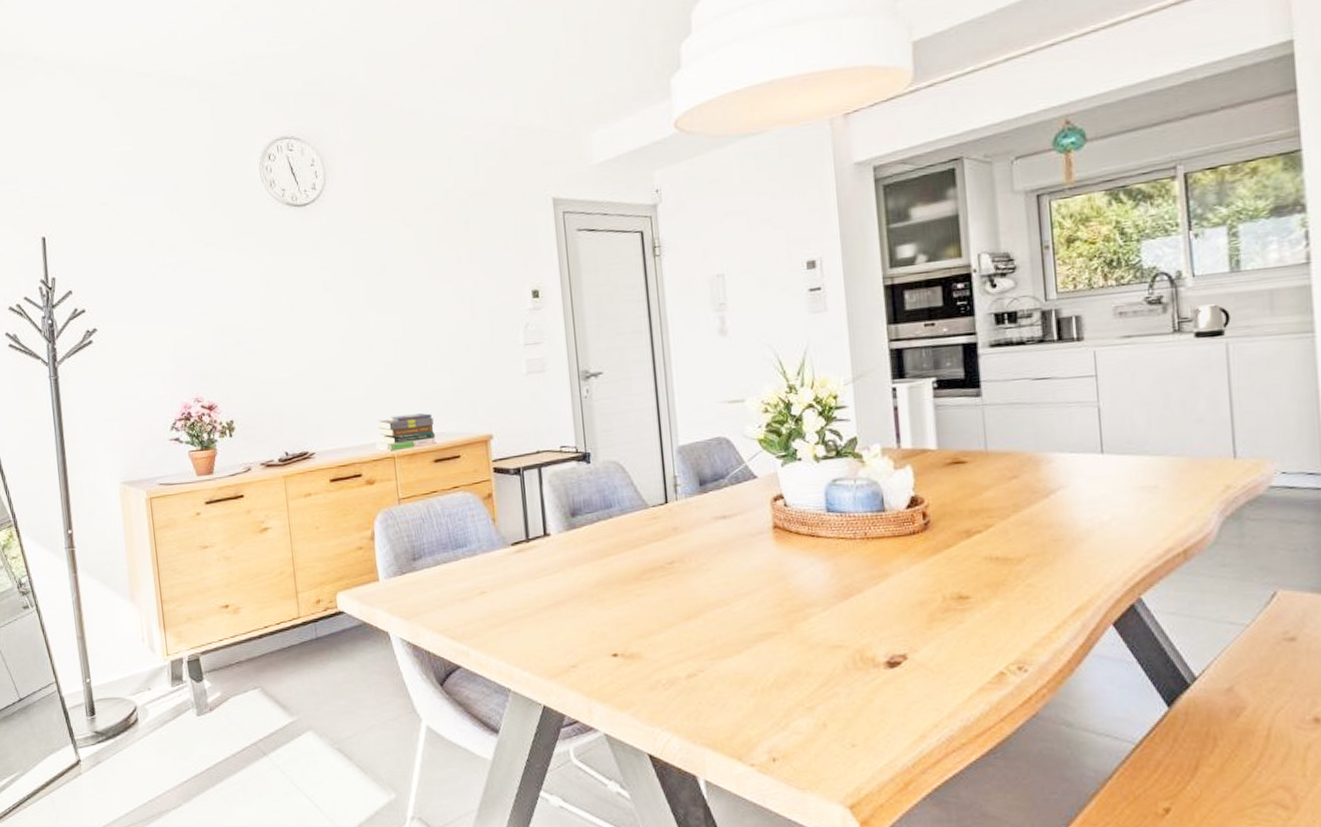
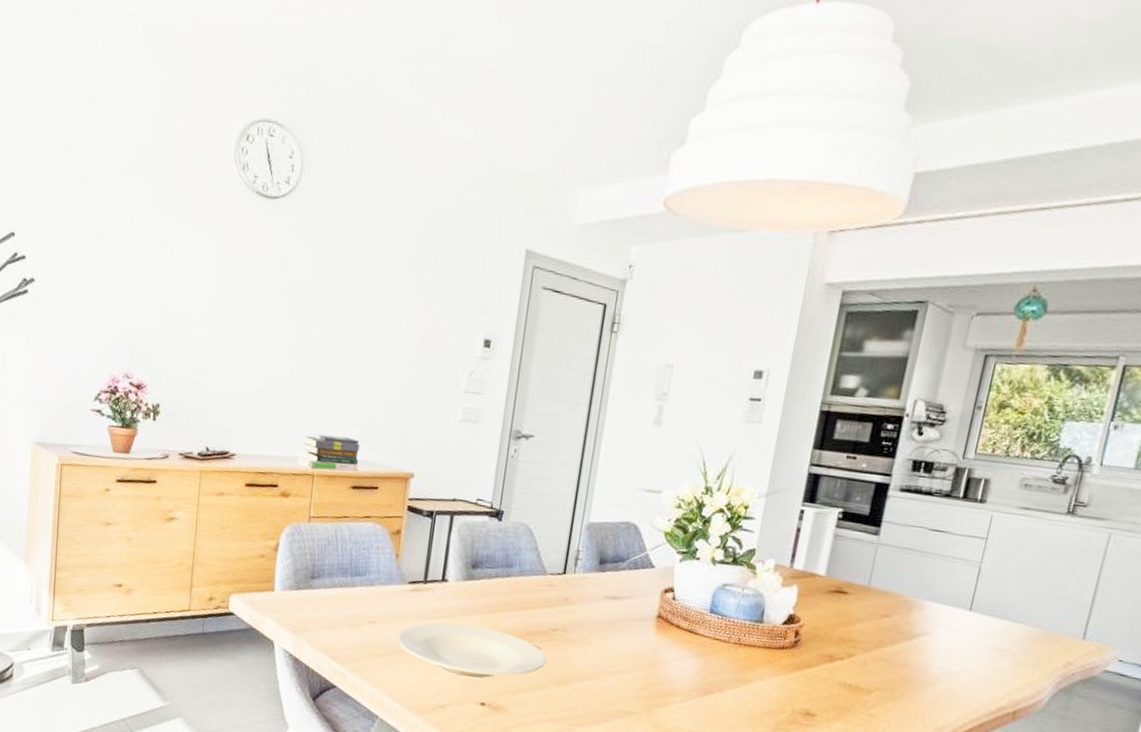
plate: none [511,574,671,629] -> present [396,623,547,678]
kettle: present [1192,304,1231,340] -> none [1083,493,1122,528]

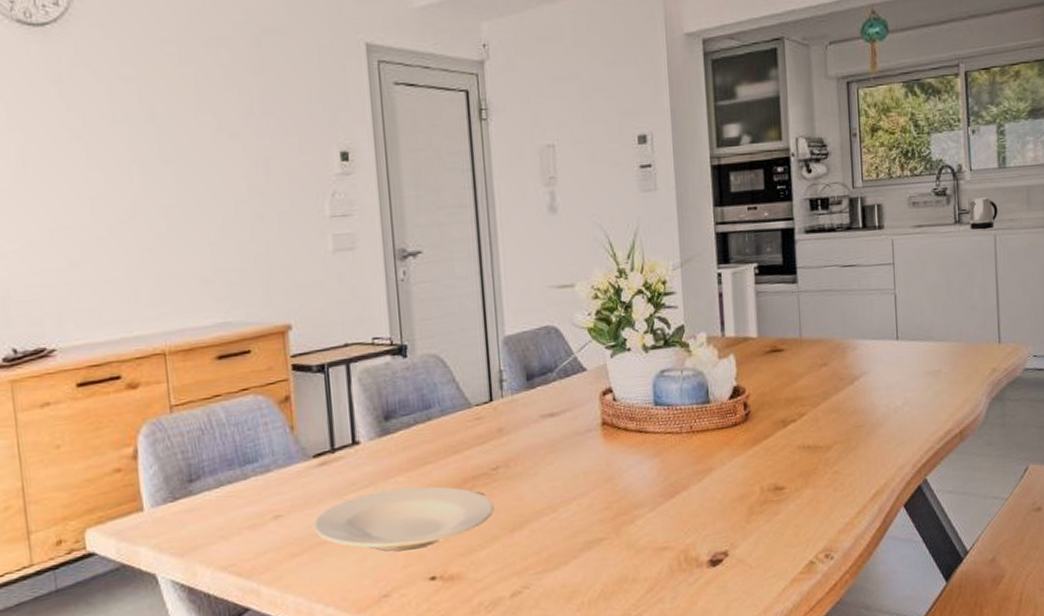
books: present [297,434,360,472] -> none [139,298,221,346]
kettle: none [1083,493,1122,528] -> present [969,197,998,231]

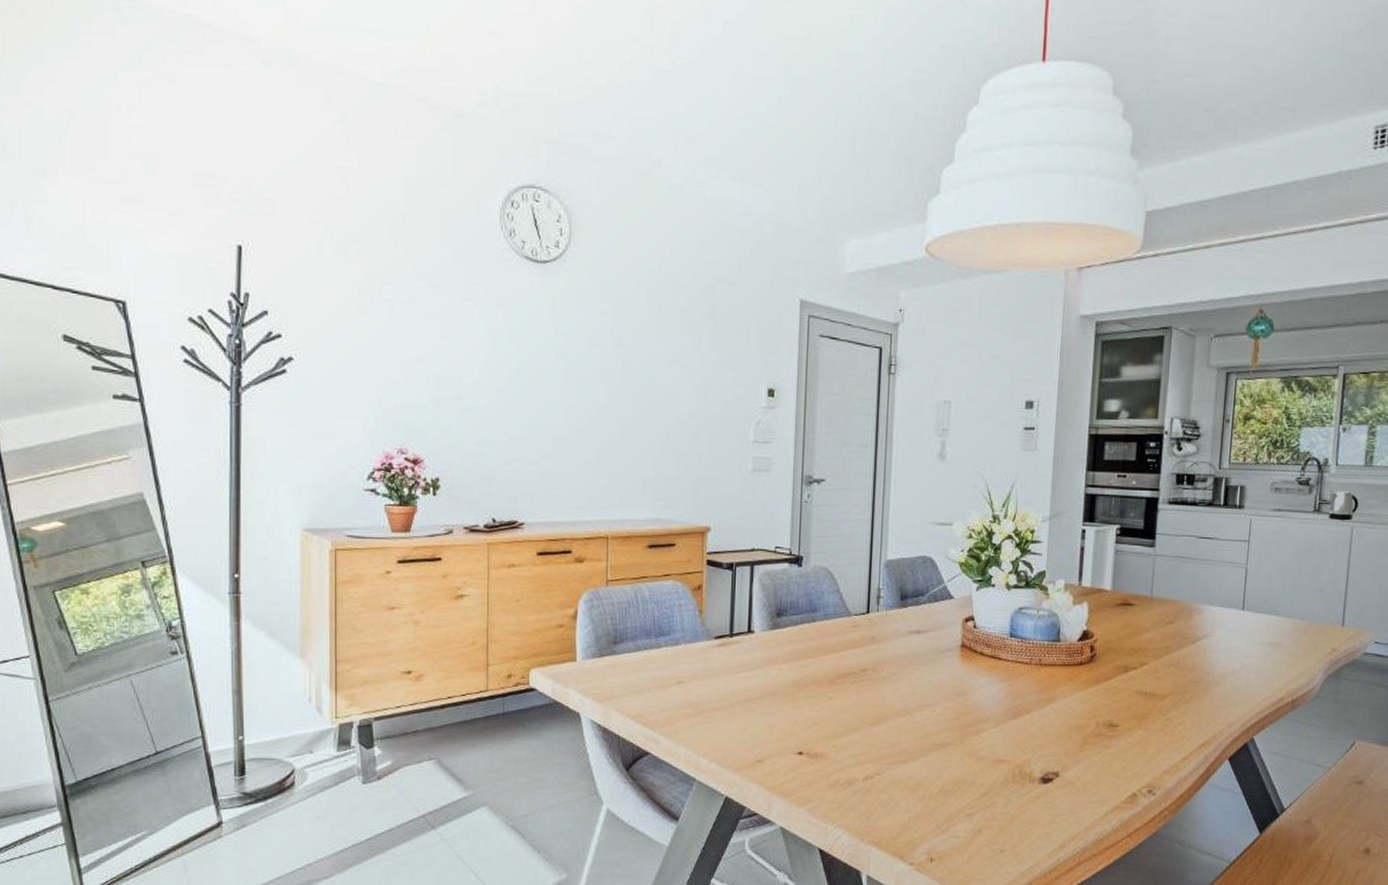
plate: present [312,486,495,551] -> none [707,674,859,727]

